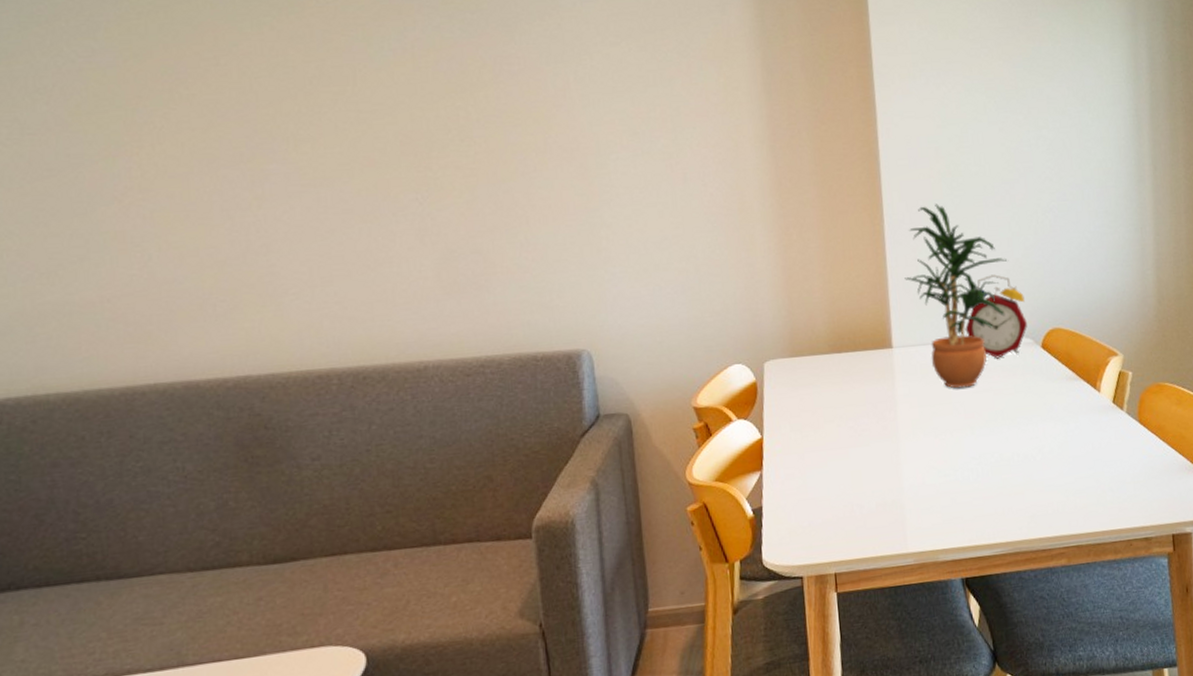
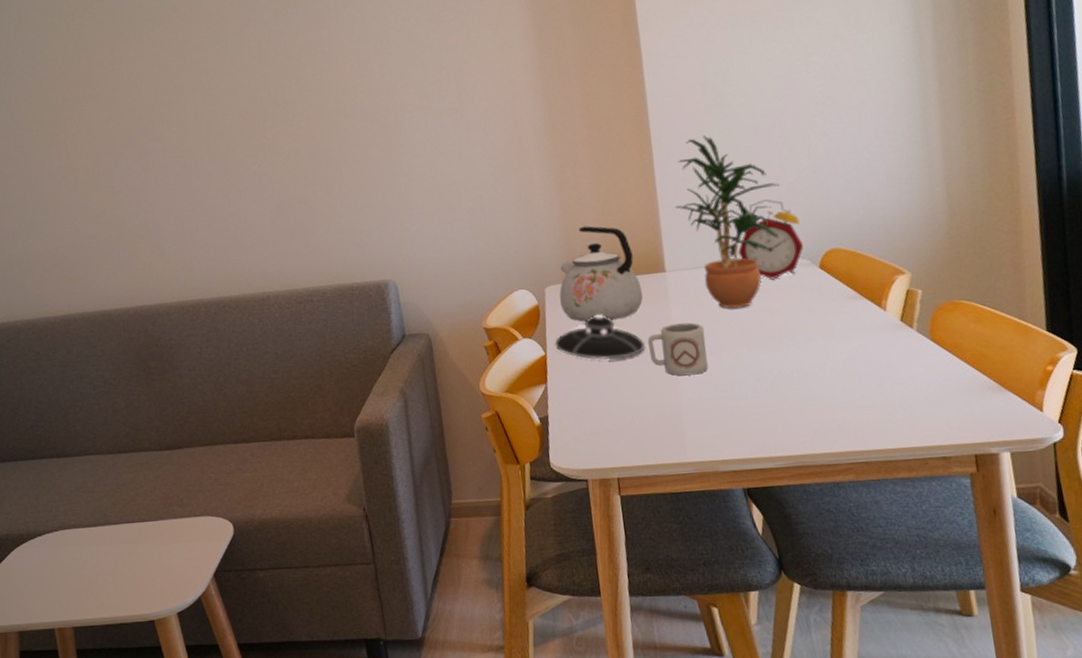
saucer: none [772,393,869,443] -> present [554,314,645,360]
kettle: none [779,295,869,402] -> present [559,226,643,322]
cup: none [872,402,932,460] -> present [648,322,708,376]

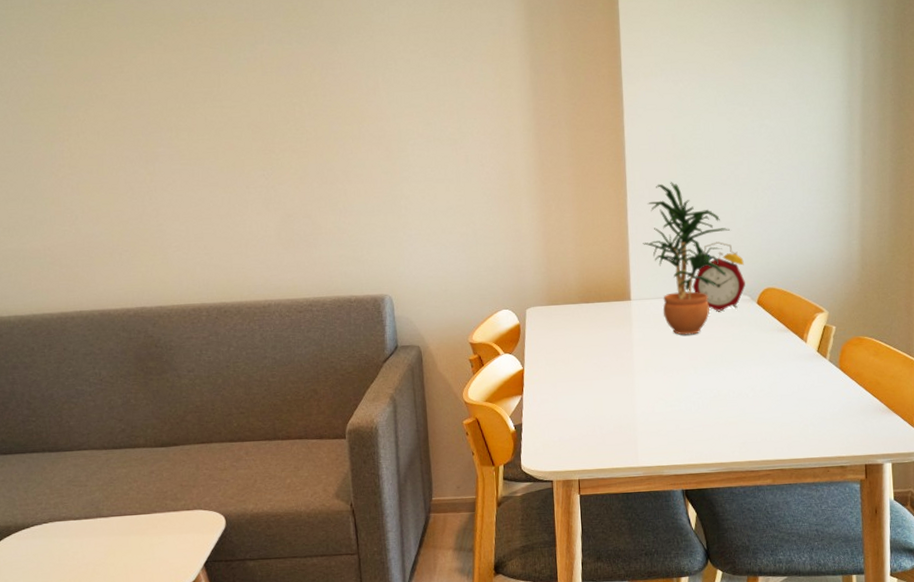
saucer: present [554,314,645,360] -> none [531,335,609,375]
kettle: present [559,226,643,322] -> none [538,255,611,341]
cup: present [648,322,708,376] -> none [612,345,661,392]

